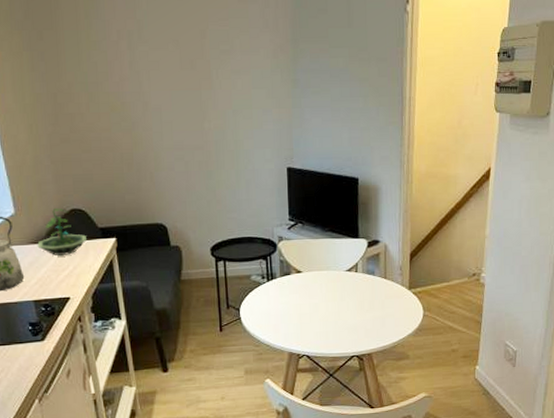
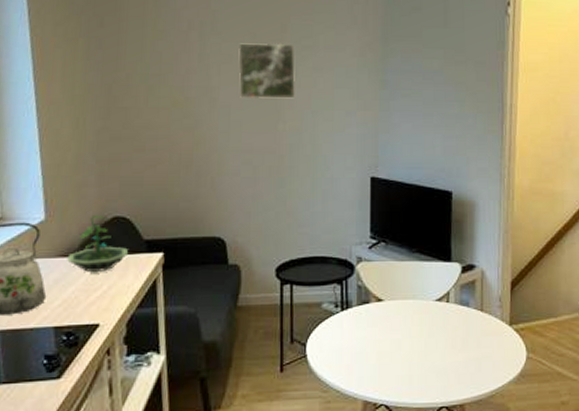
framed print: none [163,48,218,102] -> present [237,42,296,100]

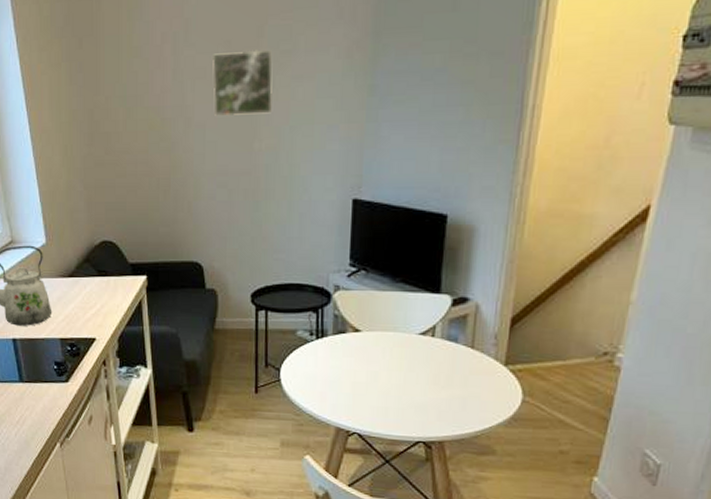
terrarium: present [67,214,128,272] -> none [66,239,116,292]

